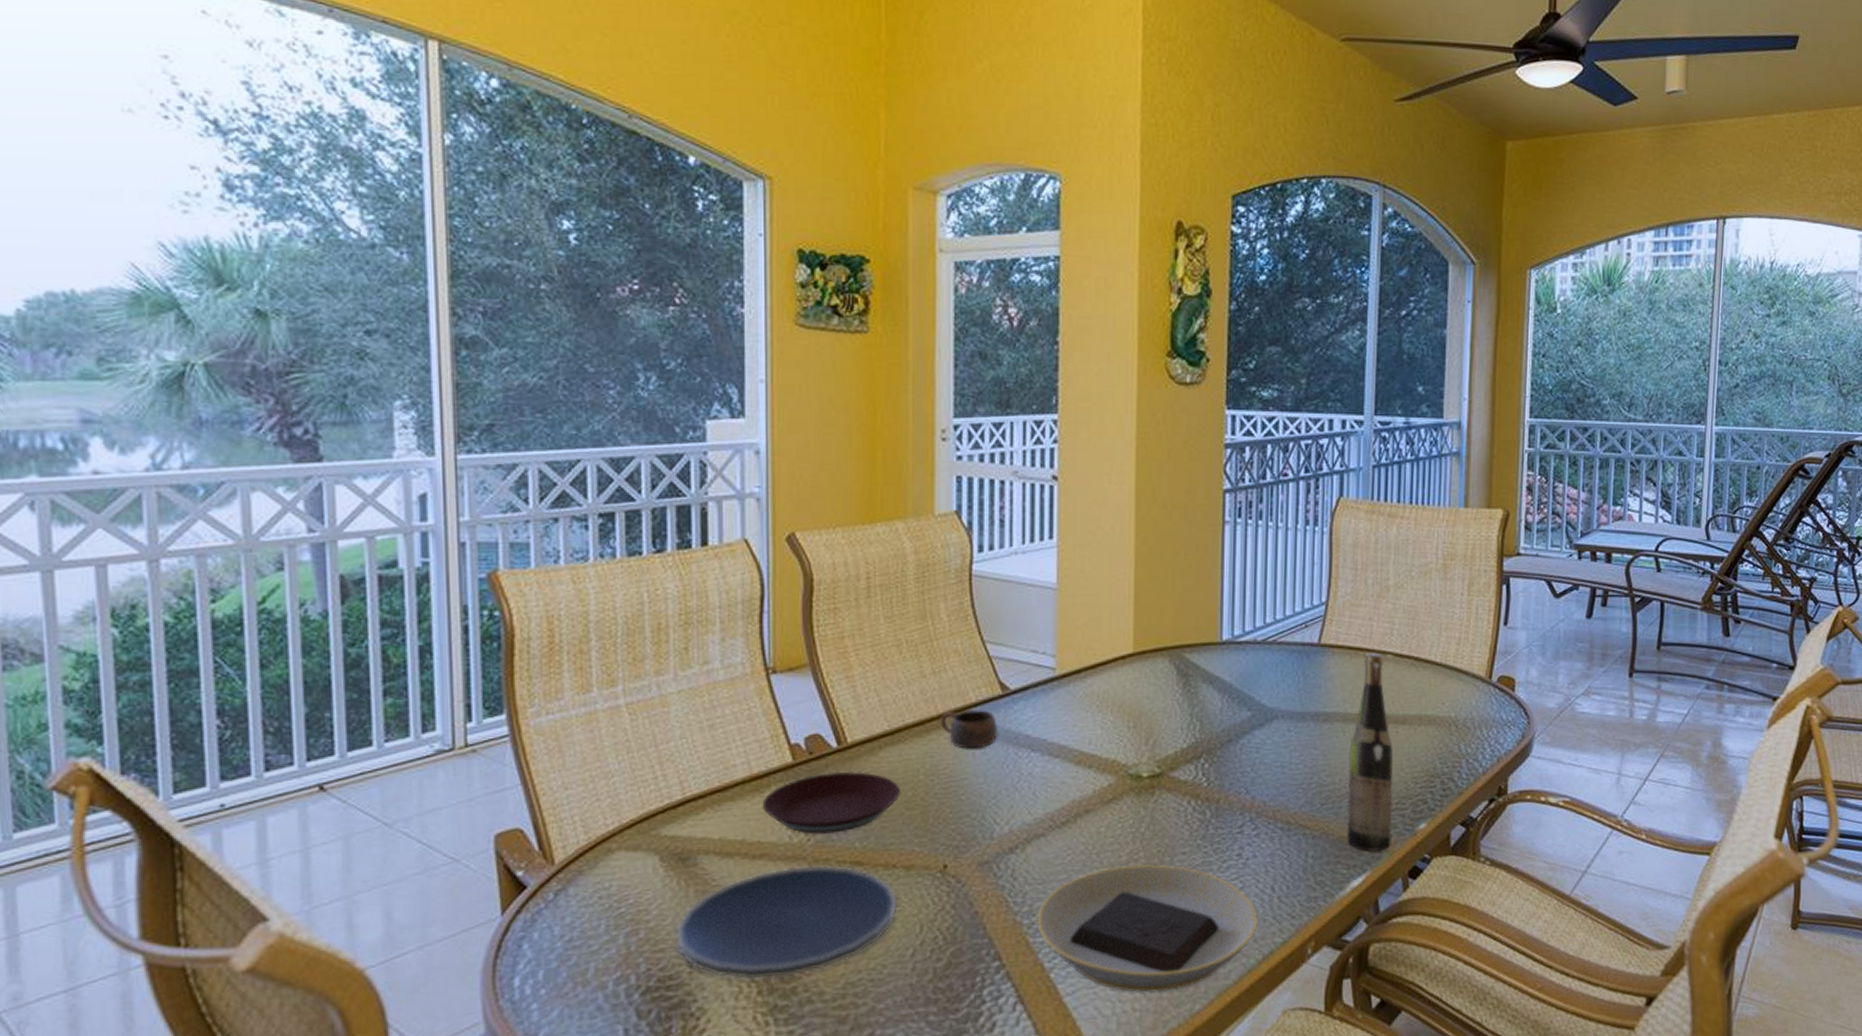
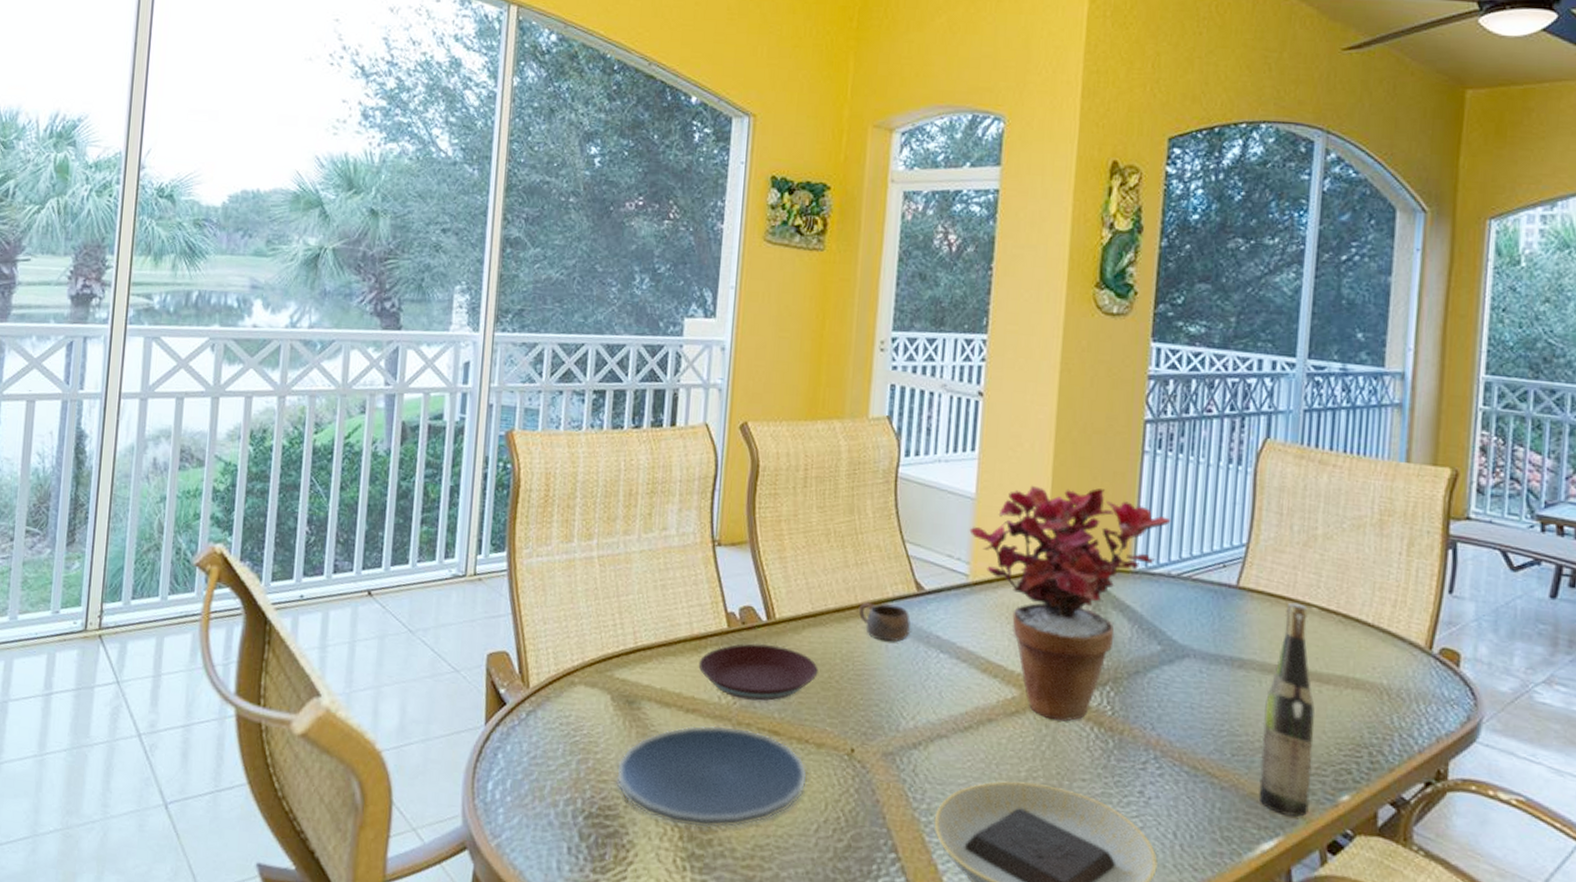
potted plant: none [1053,564,1254,801] -> present [969,485,1171,722]

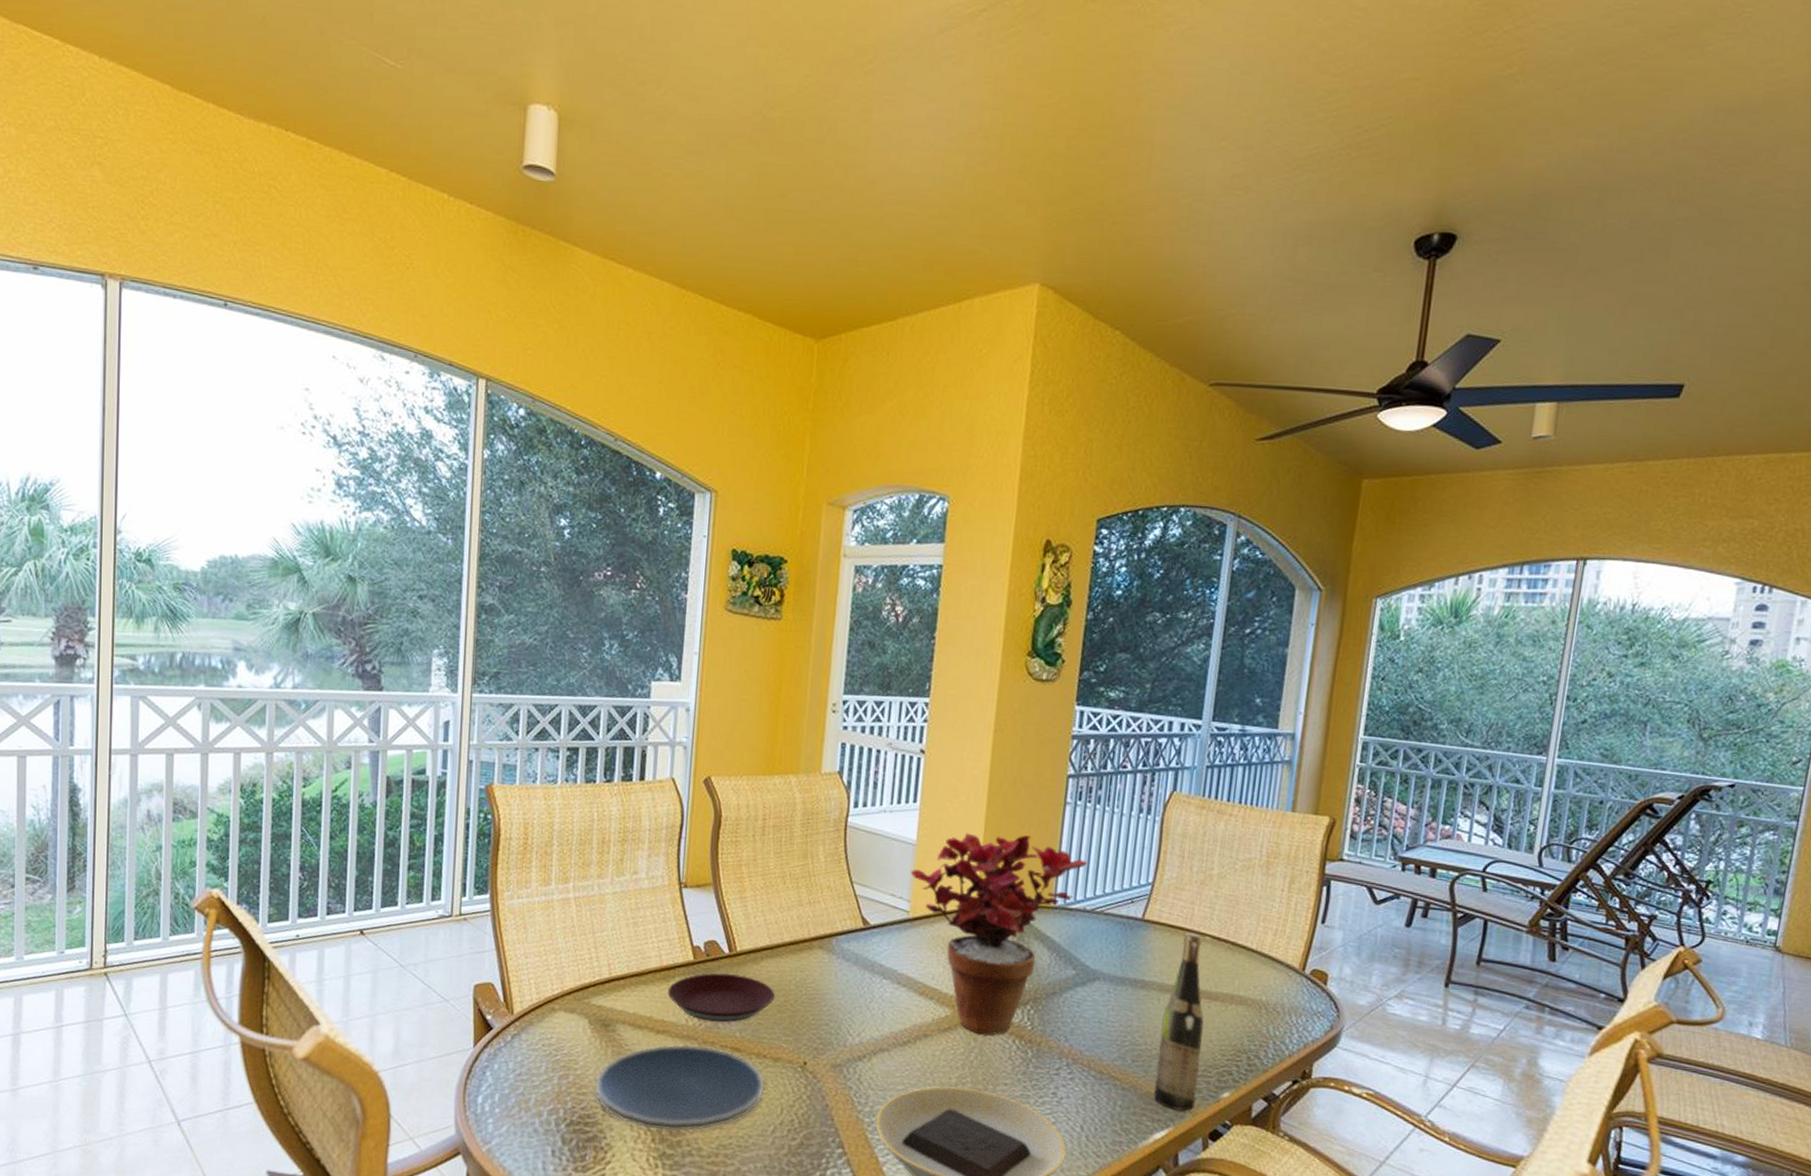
cup: present [858,602,911,642] -> none [811,936,858,970]

